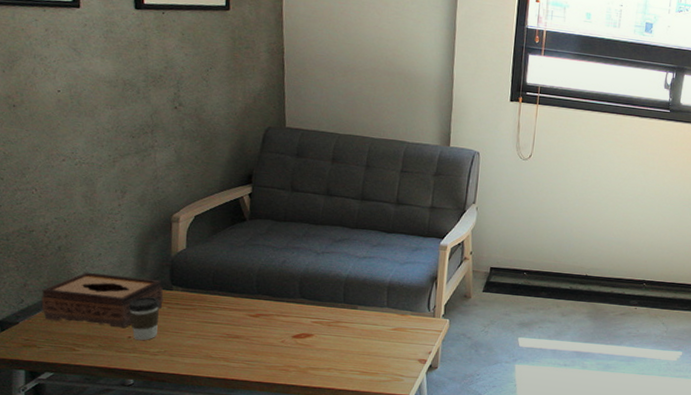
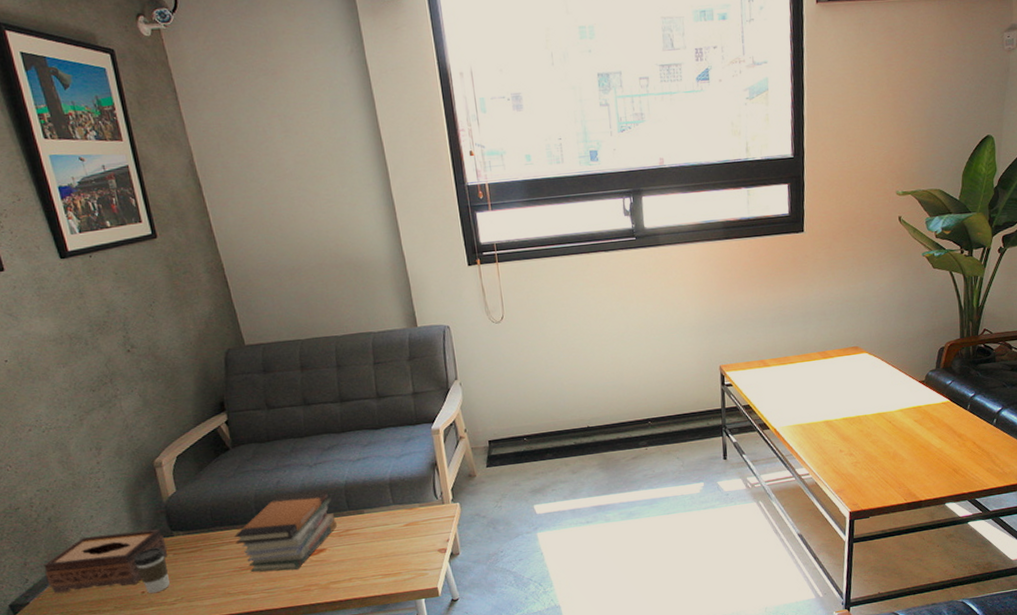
book stack: none [229,273,330,348] -> present [234,489,337,572]

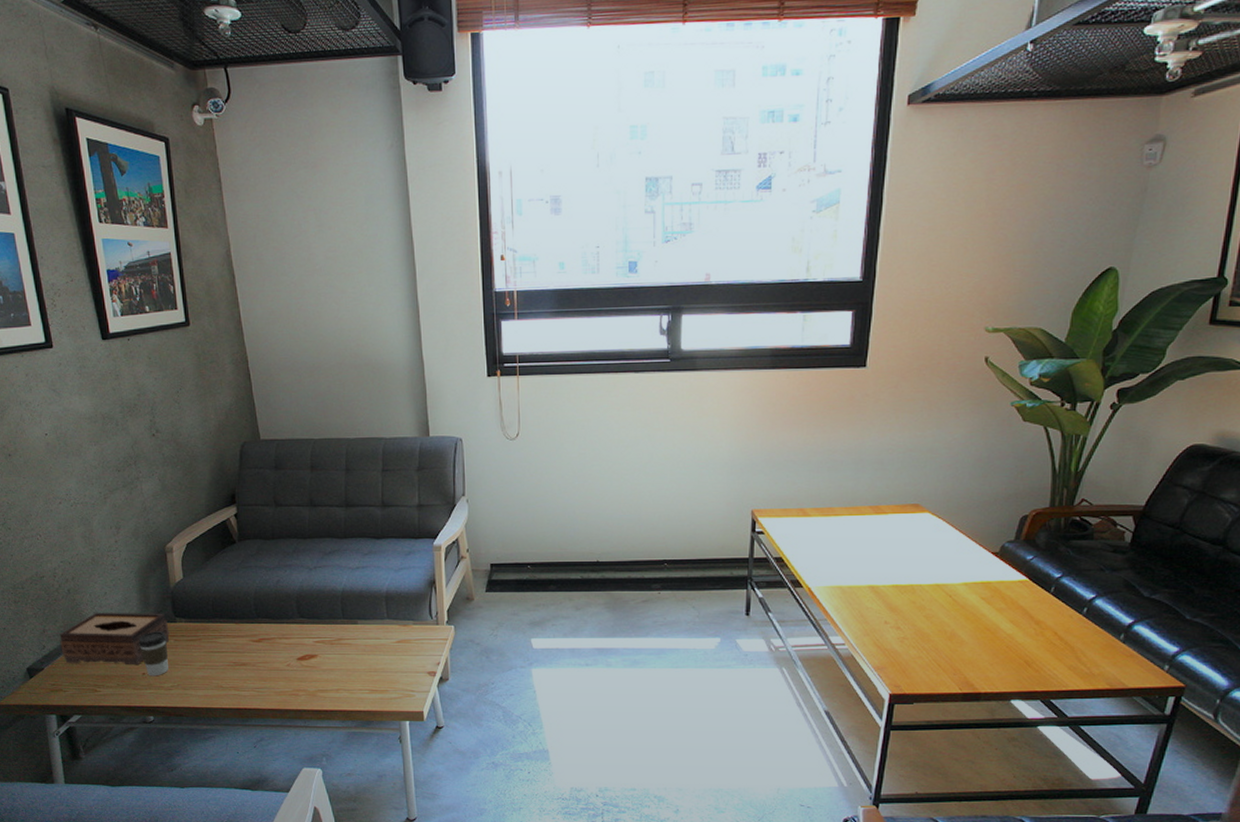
book stack: present [234,489,337,572] -> none [232,593,330,672]

